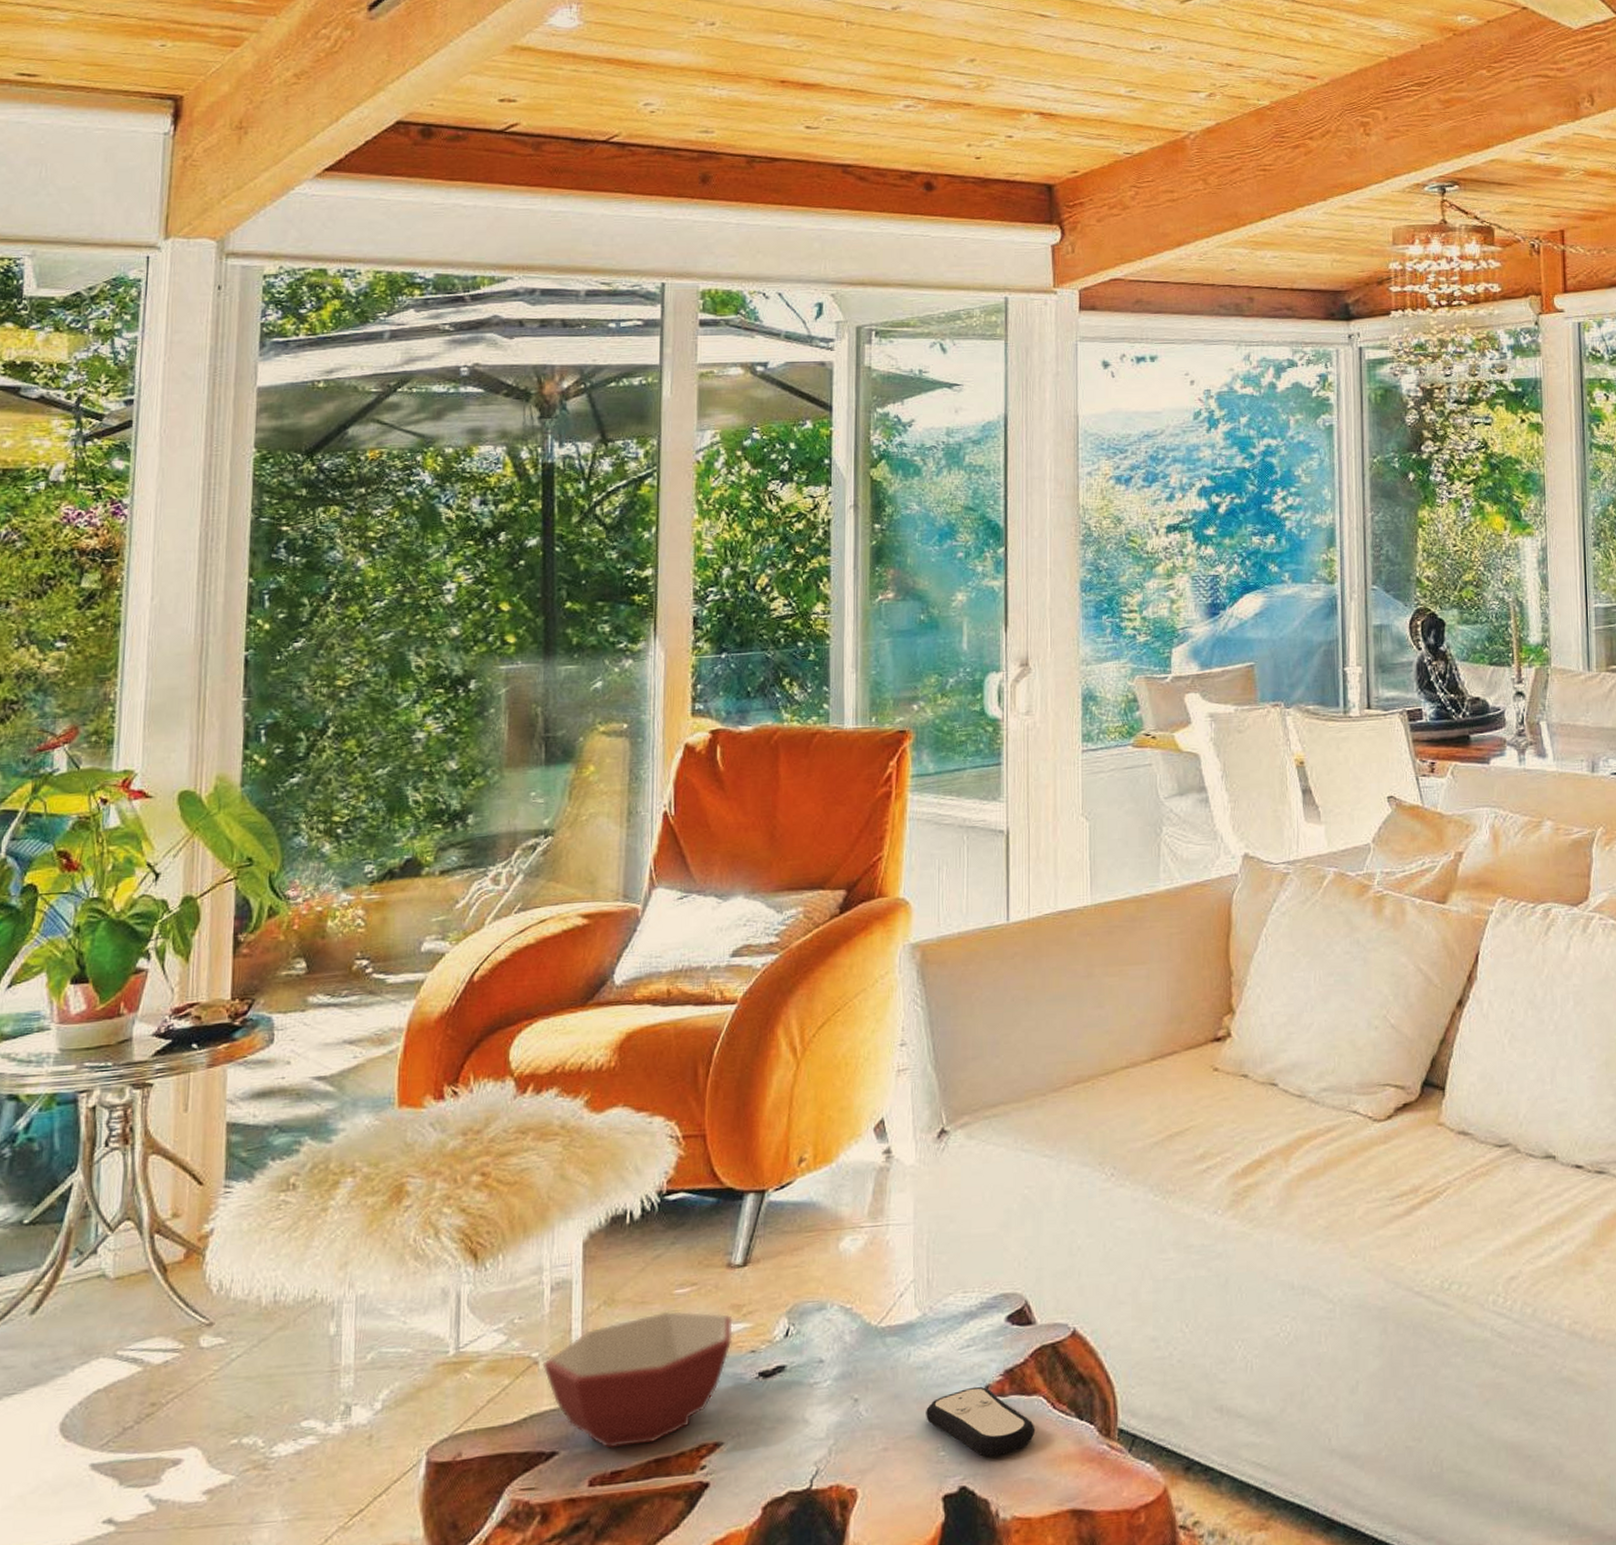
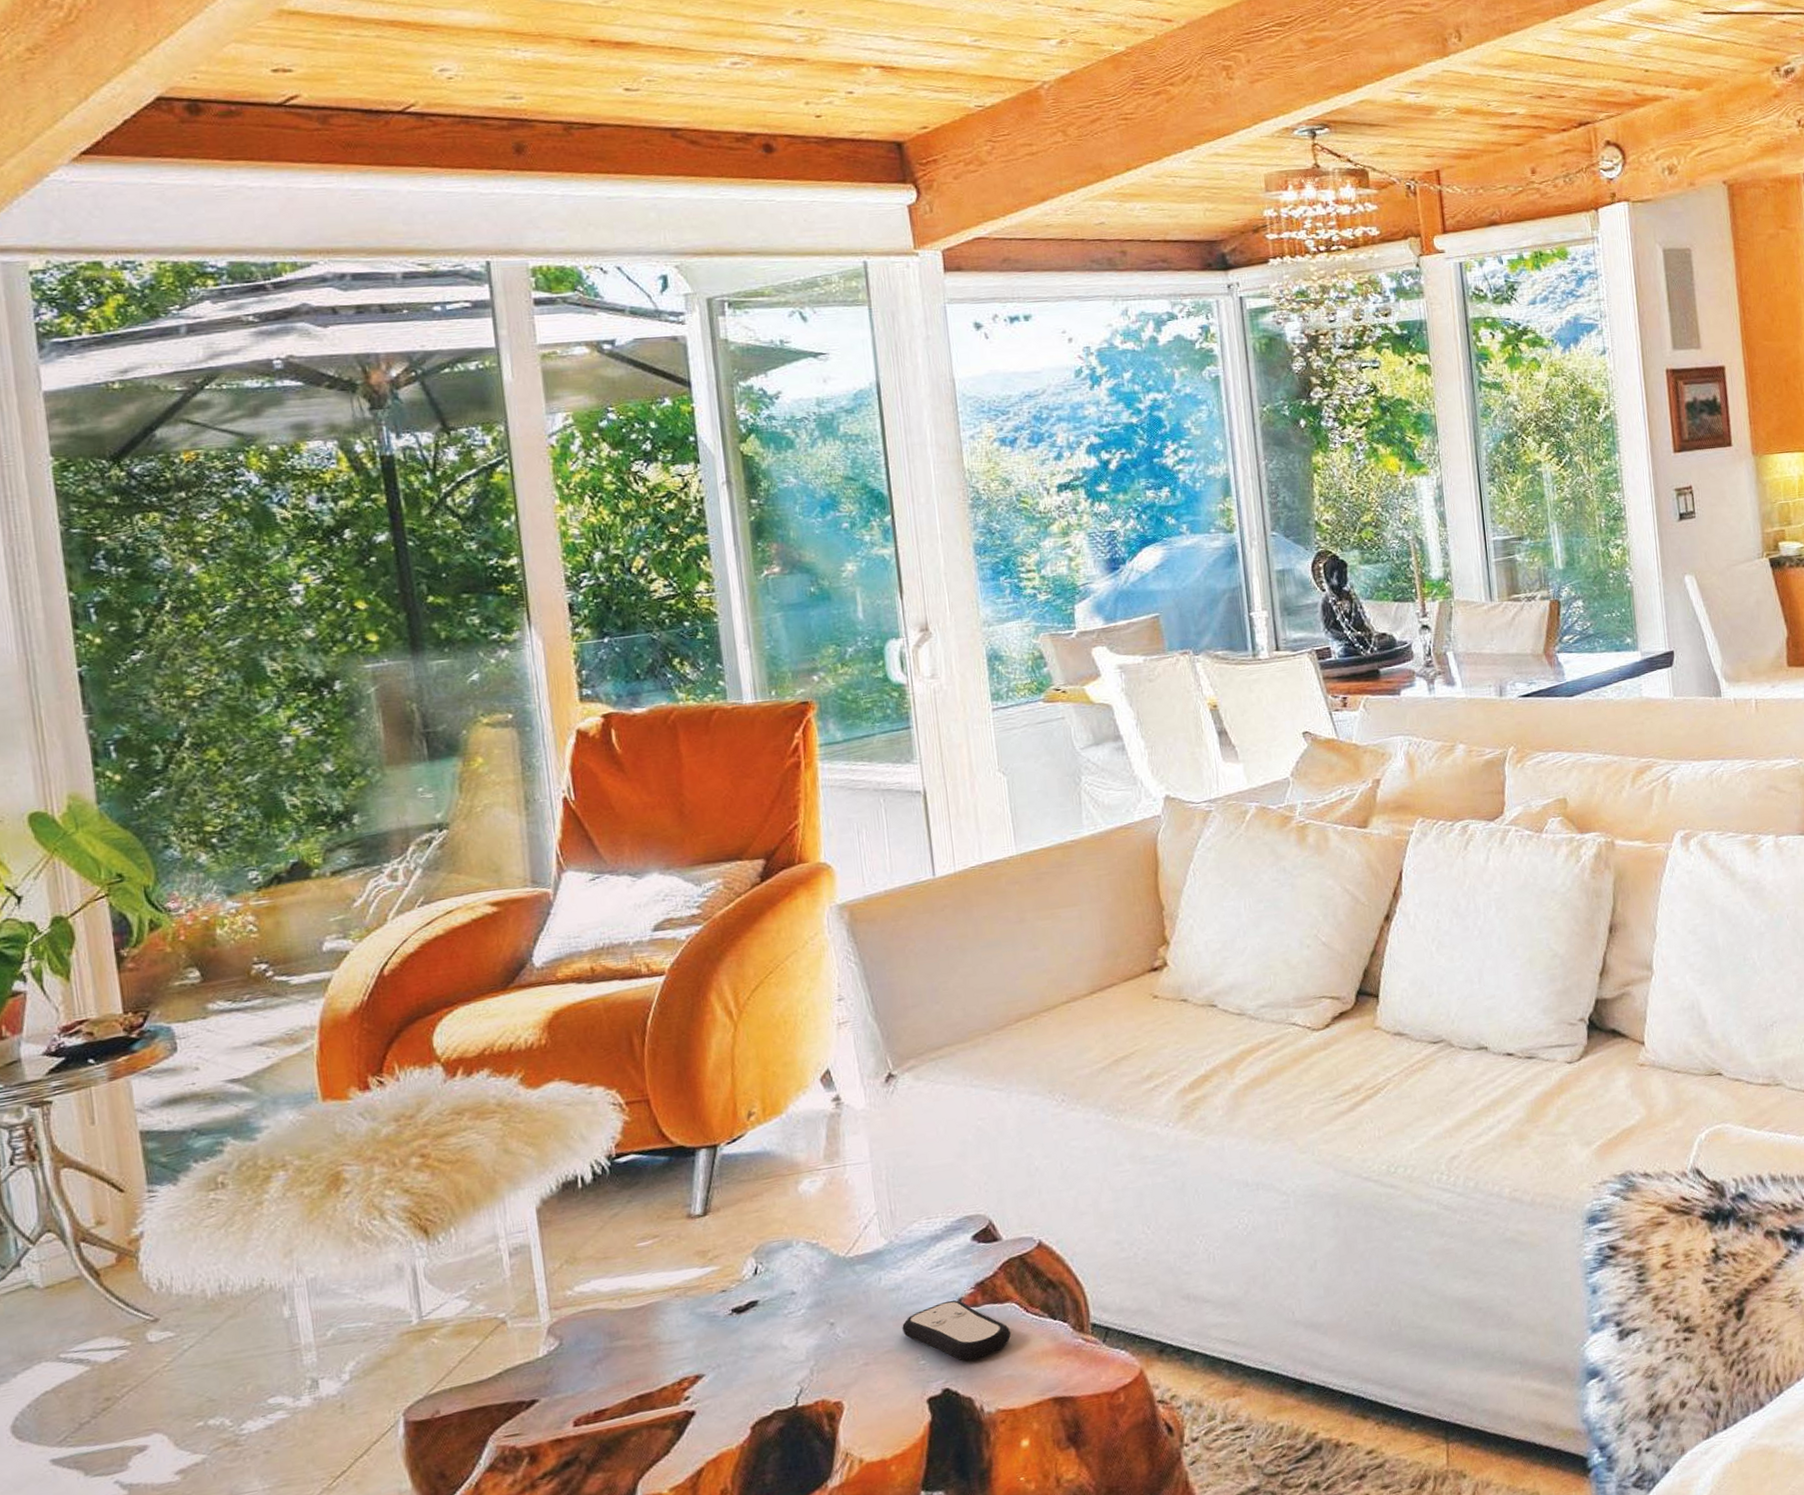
bowl: present [542,1310,733,1449] -> none [510,1260,702,1391]

